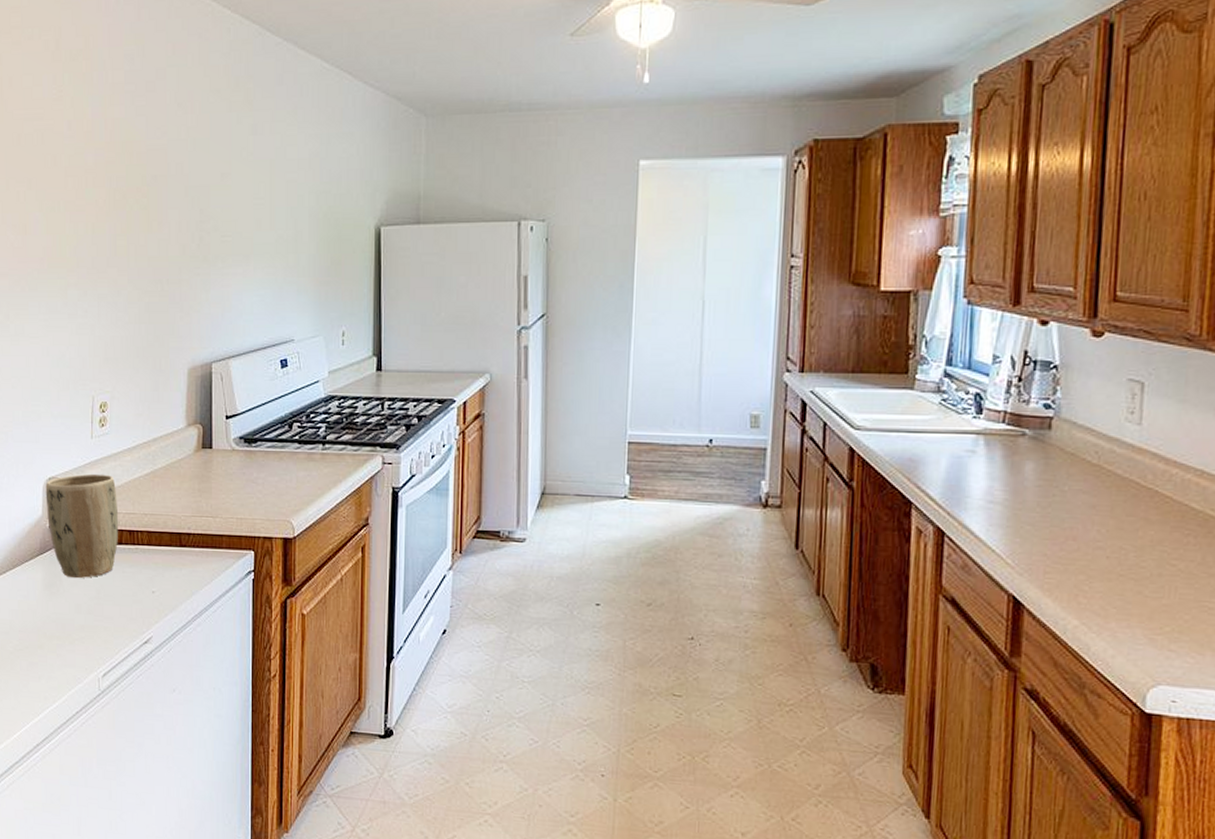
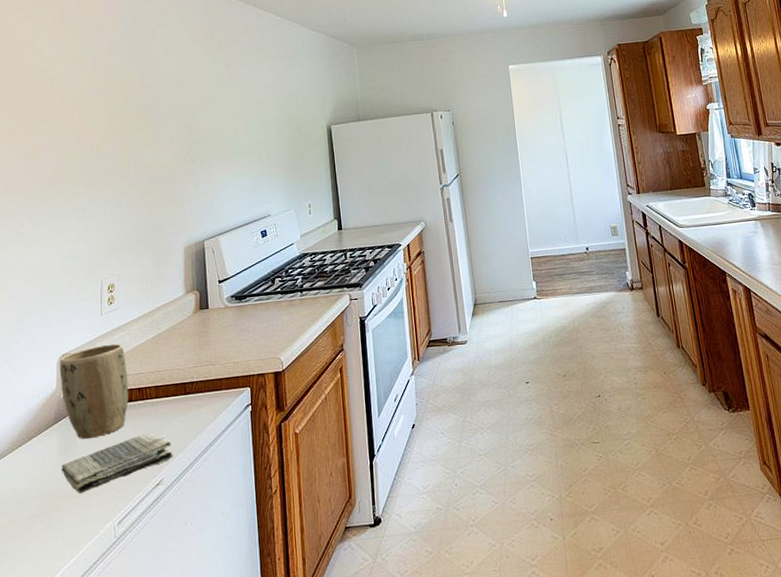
dish towel: none [45,583,164,636] -> present [60,433,173,494]

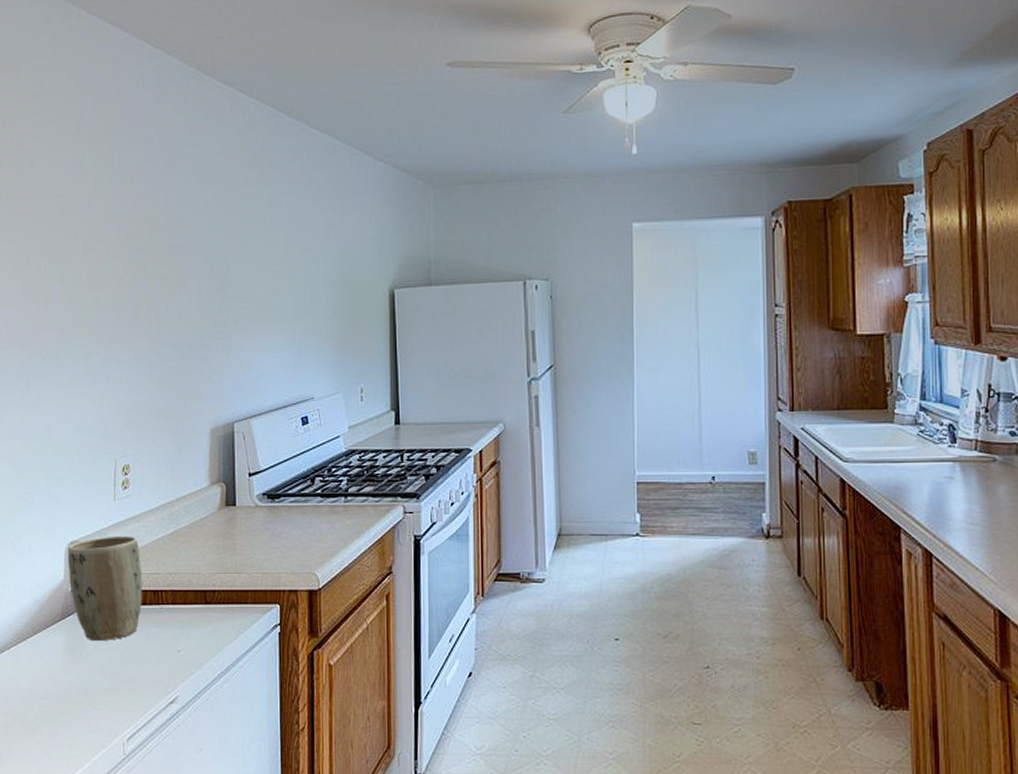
dish towel: present [60,433,173,494] -> none [67,643,190,701]

